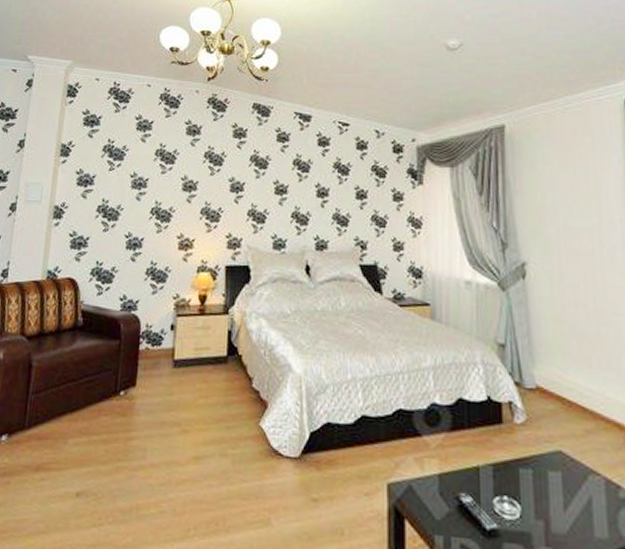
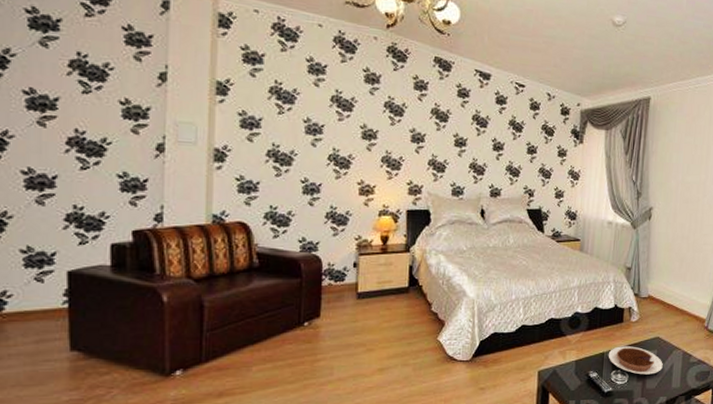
chocolate tart: none [485,459,575,511] -> present [608,346,663,375]

